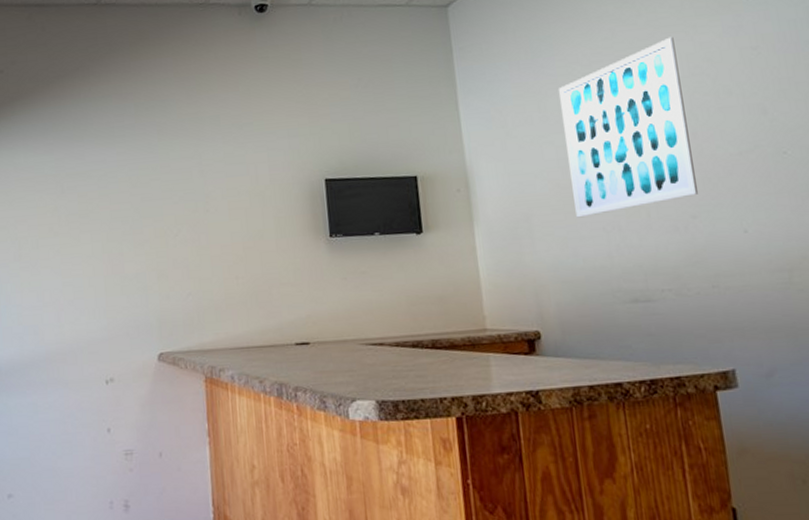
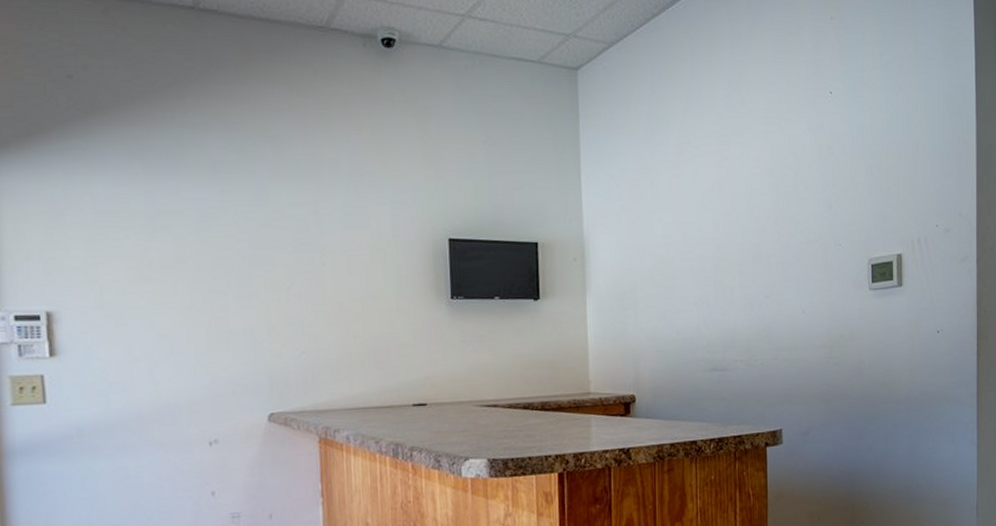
wall art: present [559,36,699,218] -> none [671,128,773,293]

